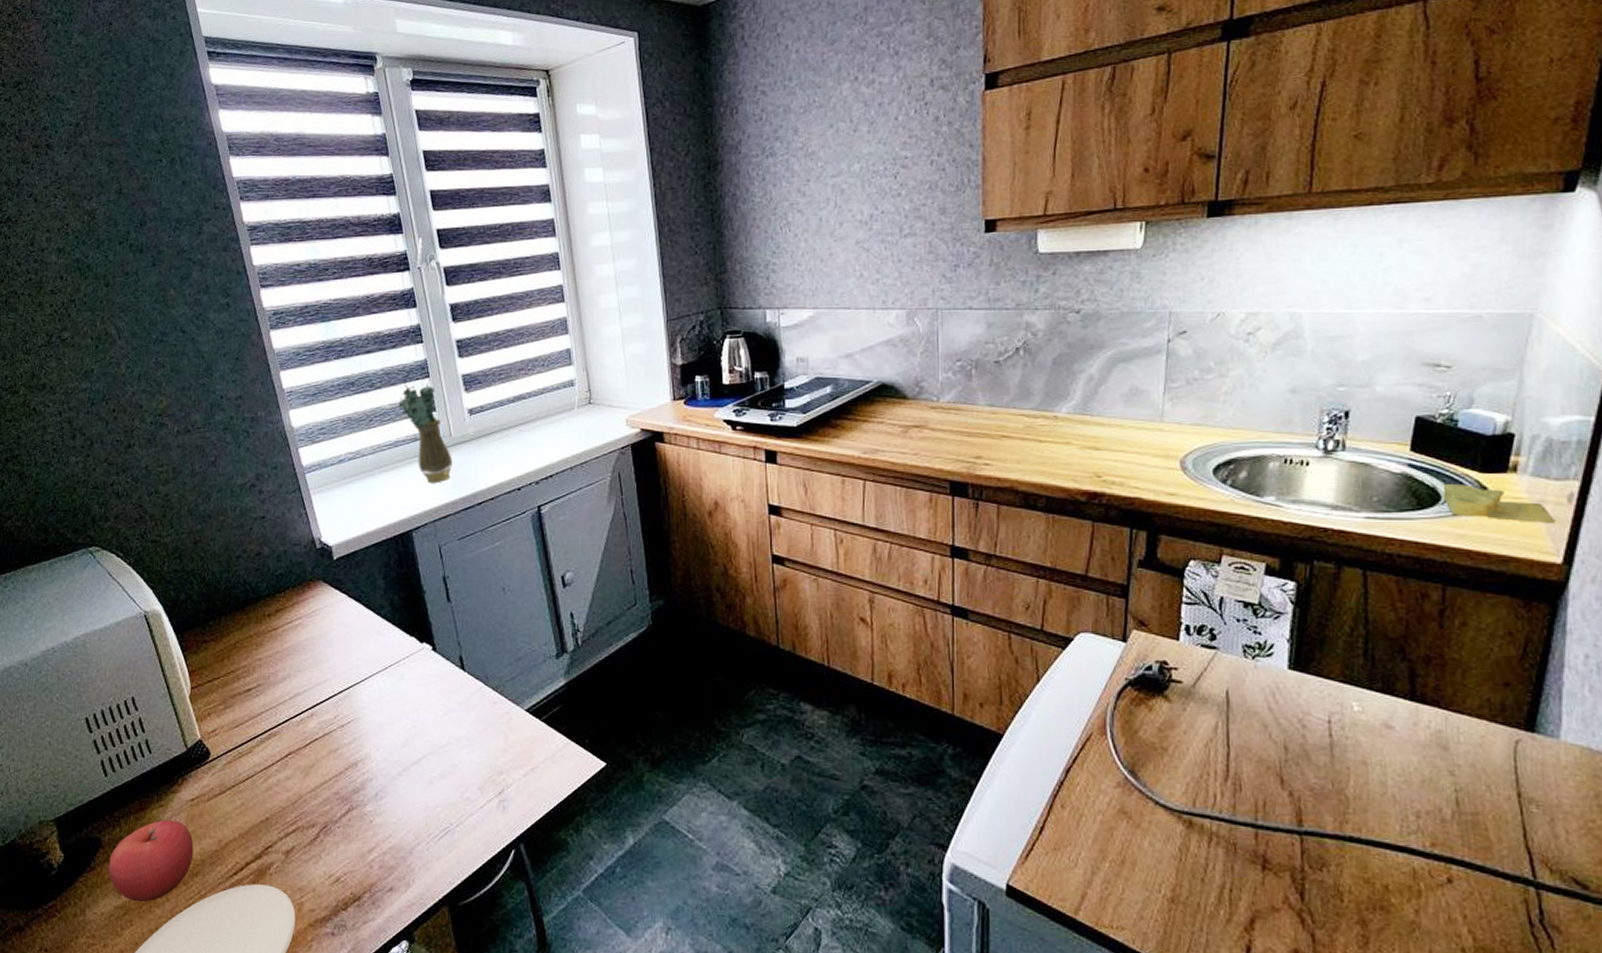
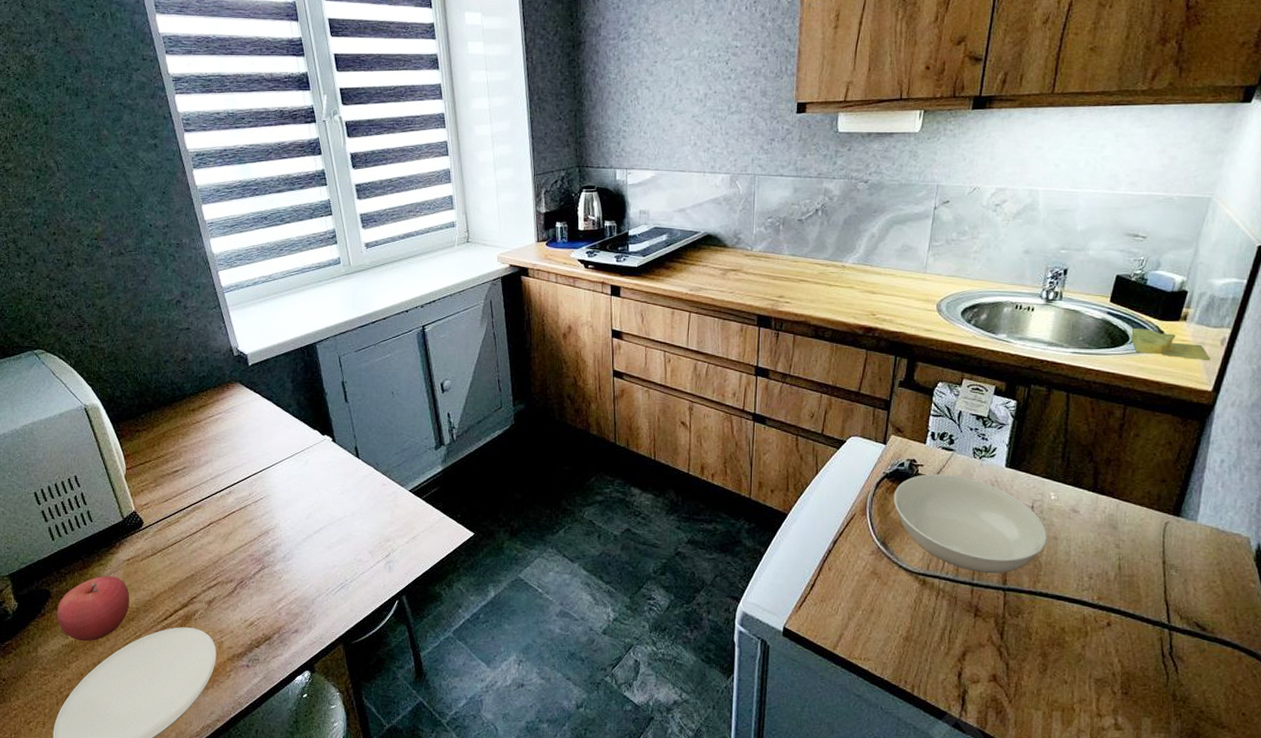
vase: present [398,383,453,482] -> none [305,219,351,304]
bowl: none [1141,679,1353,812] -> present [893,473,1047,574]

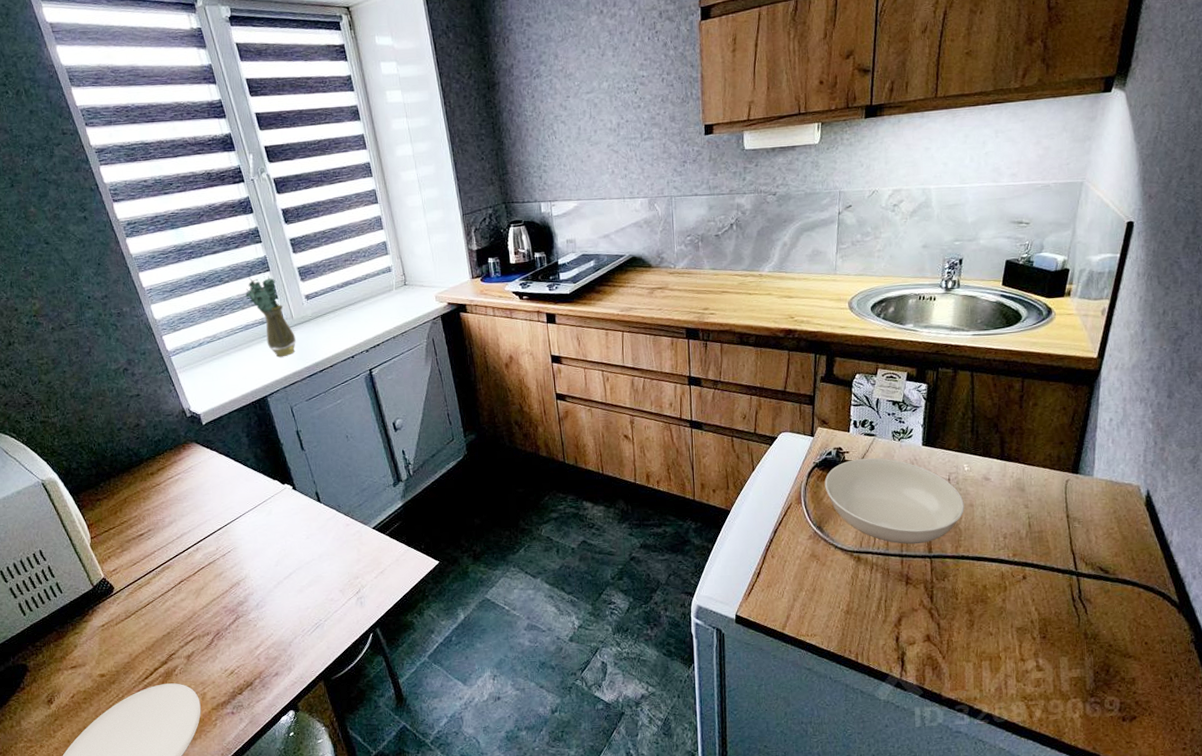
fruit: present [56,576,130,642] -> none [36,643,109,710]
vase: none [305,219,351,304] -> present [245,276,296,357]
sponge: present [1131,329,1211,361] -> none [1023,307,1094,331]

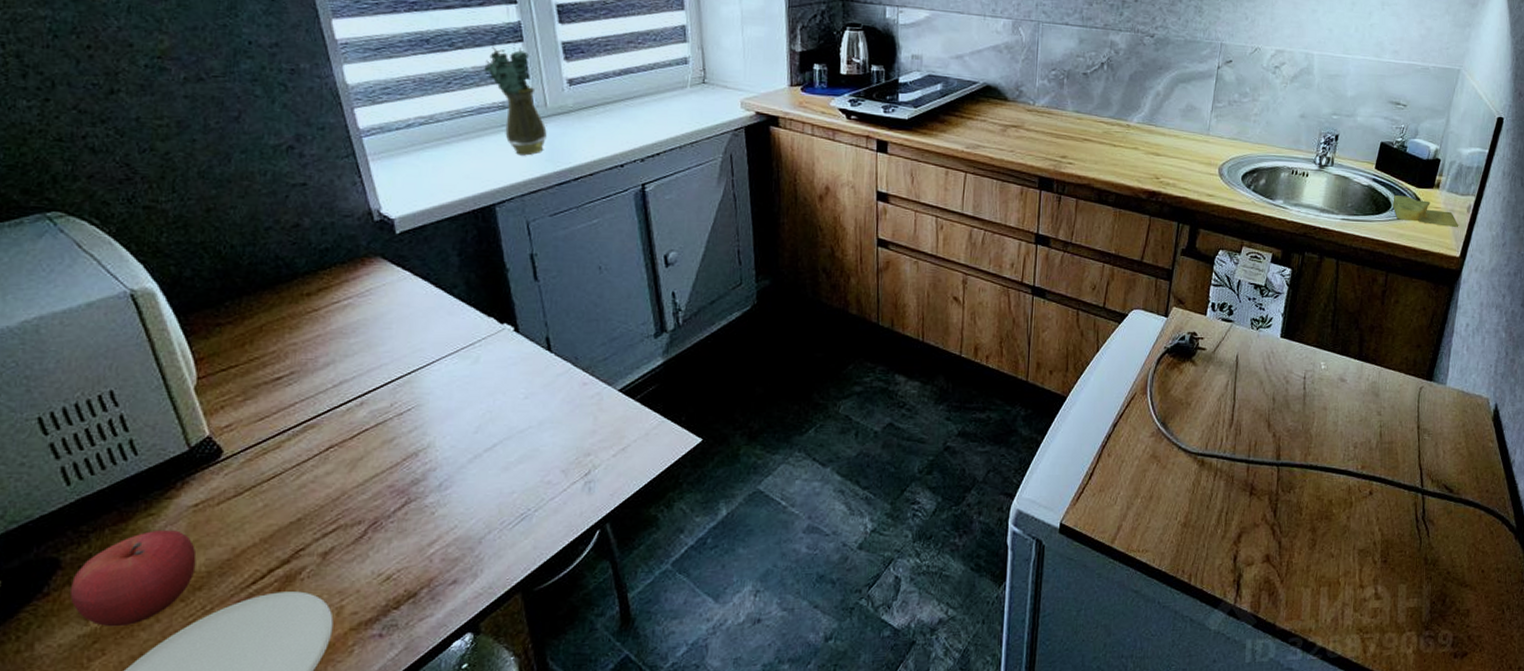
fruit: none [36,643,109,710] -> present [69,530,197,627]
bowl: present [824,457,964,545] -> none [1174,346,1318,449]
sponge: none [1023,307,1094,331] -> present [1393,195,1459,228]

